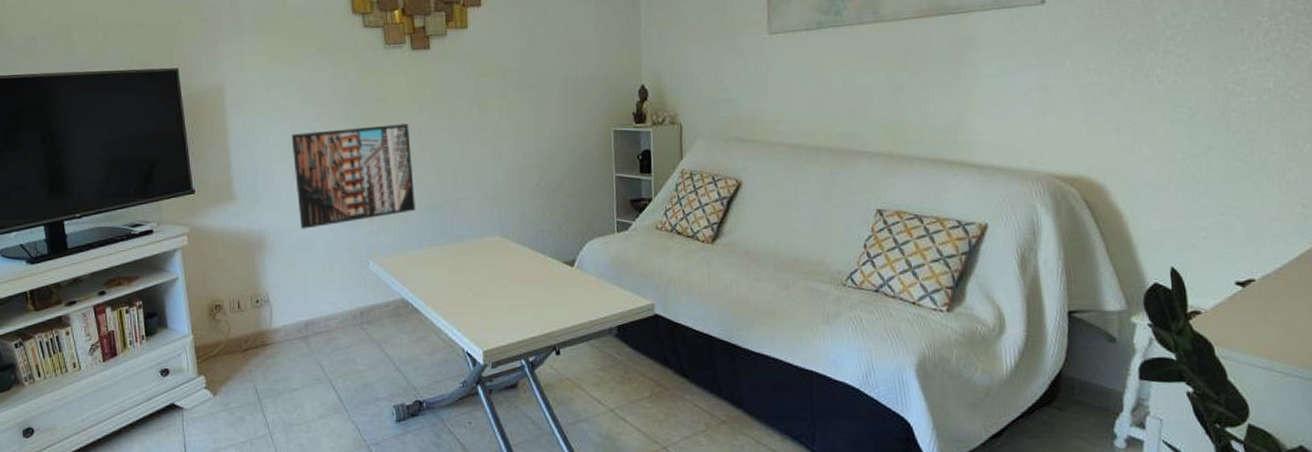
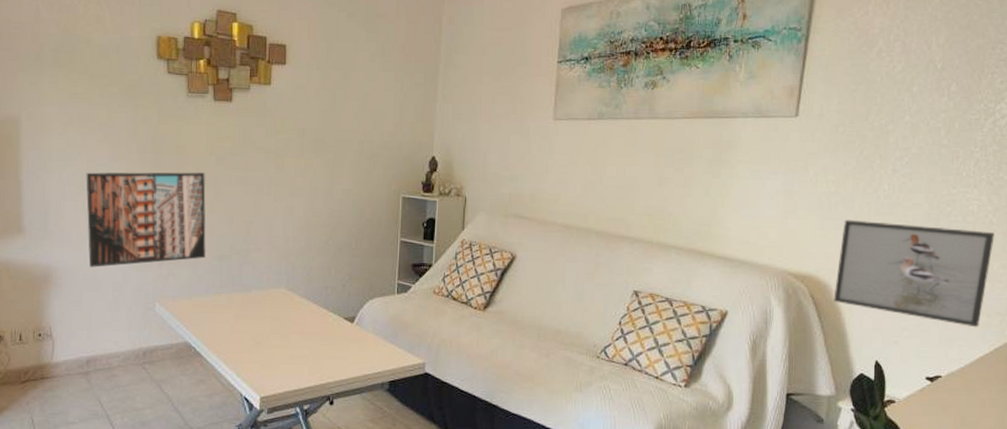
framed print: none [1111,110,1300,221] -> present [833,219,994,328]

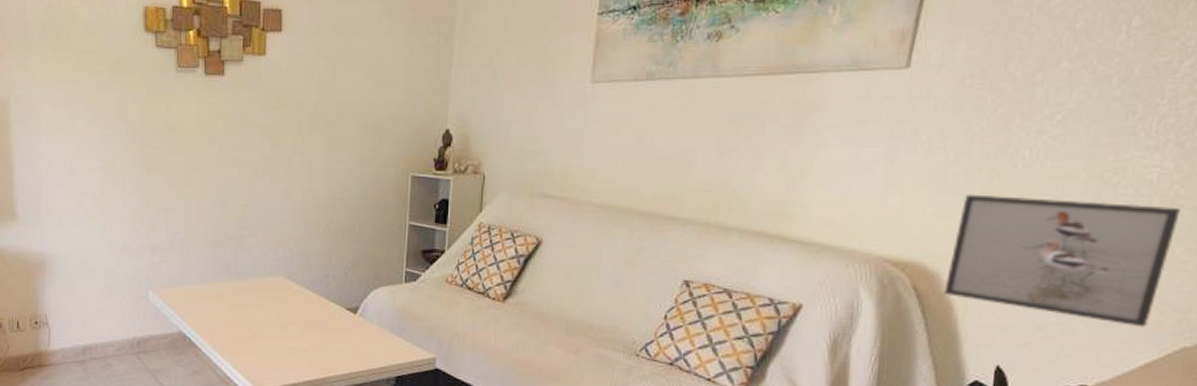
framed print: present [86,172,206,268] -> none [76,153,199,255]

